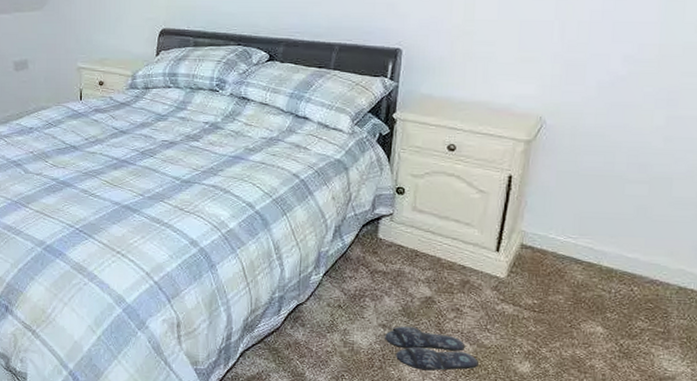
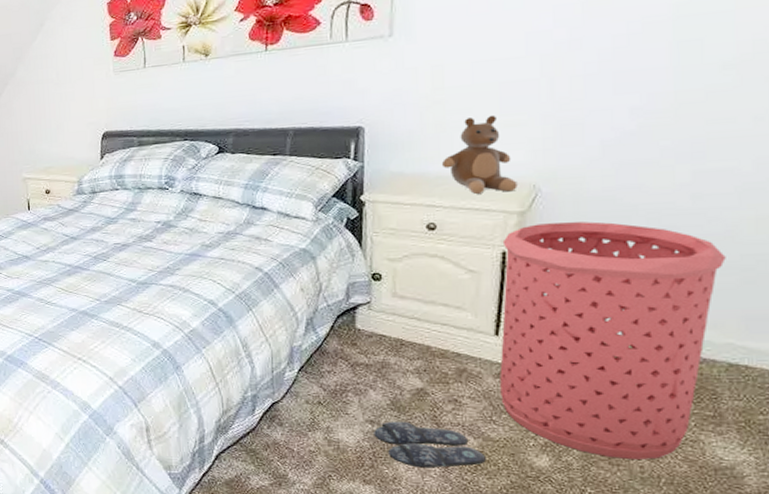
teddy bear: none [465,49,527,121] -> present [441,114,518,194]
laundry basket: none [496,152,685,369] -> present [500,221,726,460]

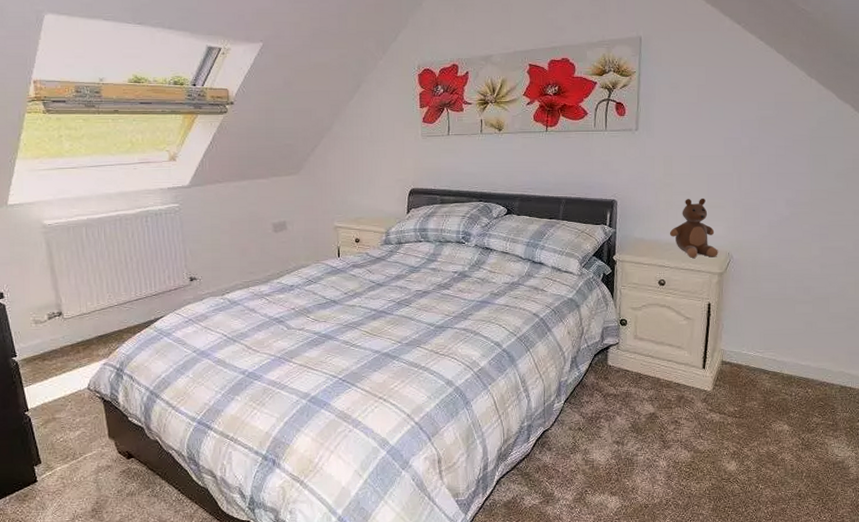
slippers: present [374,421,486,468] -> none [619,441,696,478]
laundry basket: present [500,221,726,460] -> none [705,282,839,460]

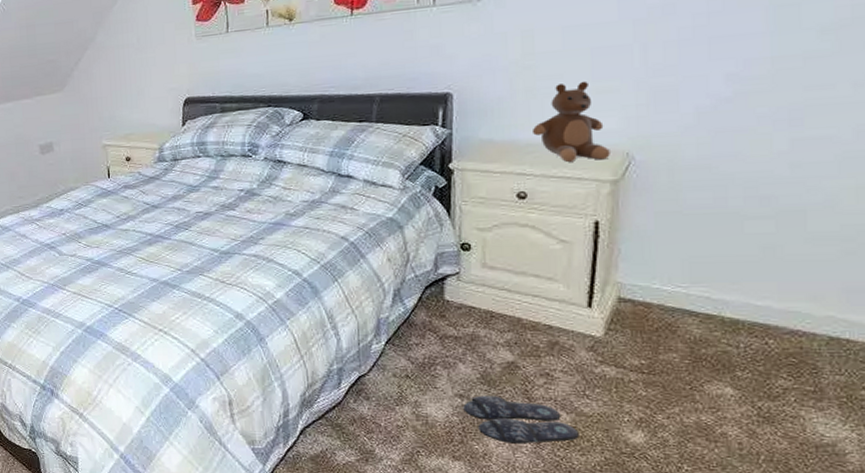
slippers: none [619,441,696,478] -> present [463,395,579,444]

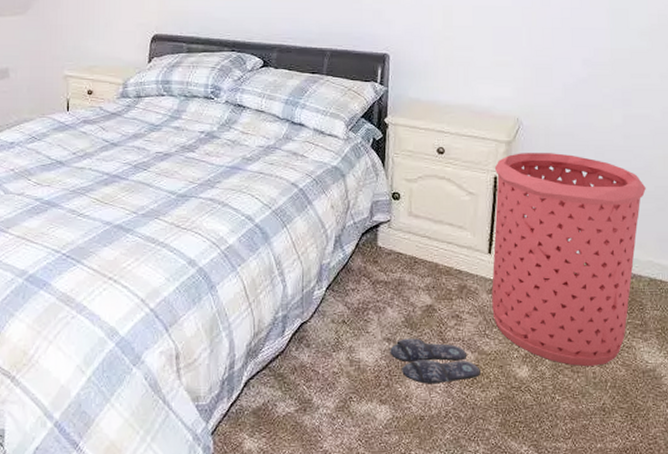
teddy bear: present [531,80,610,162] -> none [449,54,506,123]
laundry basket: none [593,190,826,436] -> present [492,153,646,366]

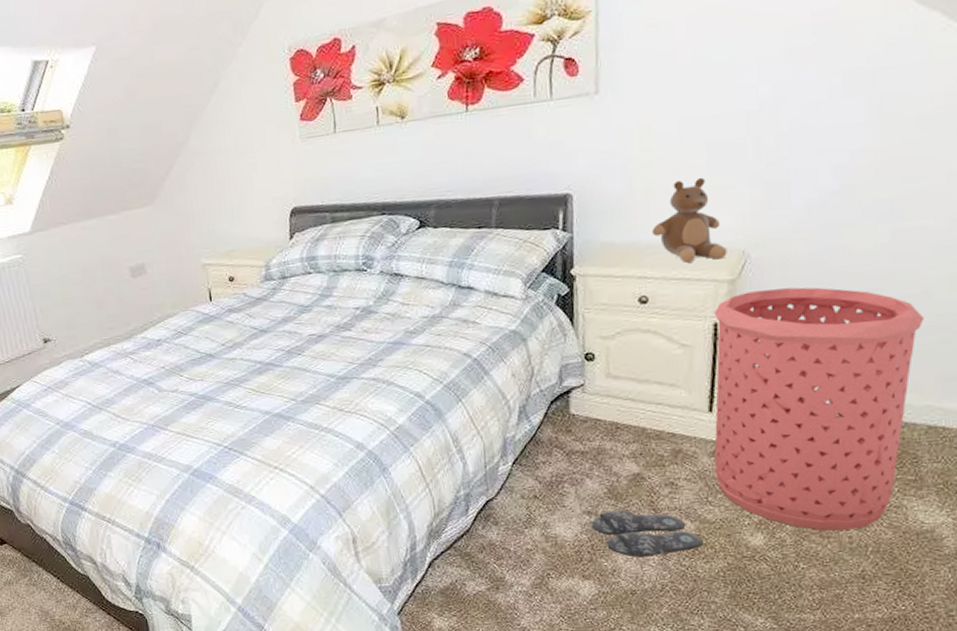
teddy bear: none [449,54,506,123] -> present [651,177,727,263]

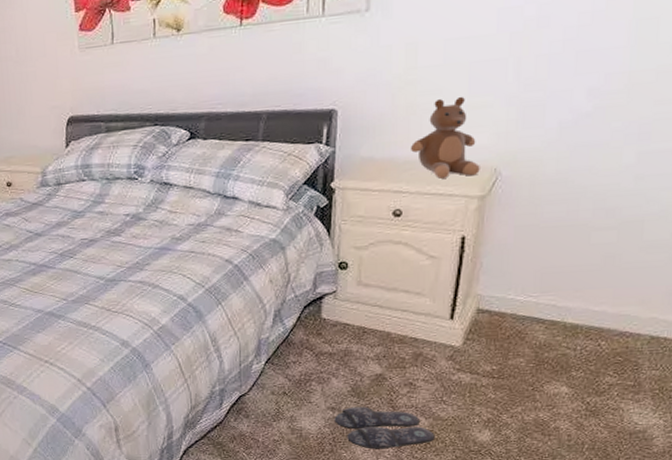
laundry basket: present [714,287,924,531] -> none [451,204,658,429]

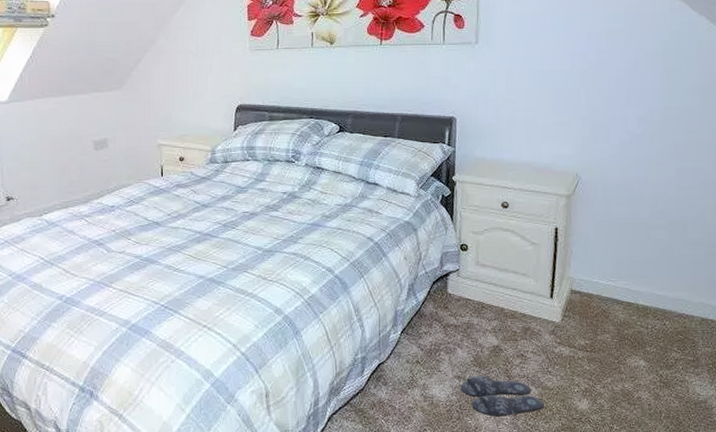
teddy bear: present [410,96,480,179] -> none [512,115,565,179]

